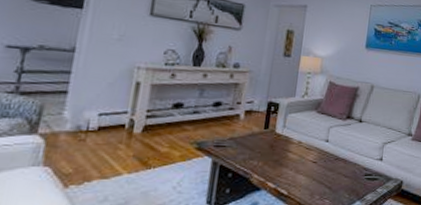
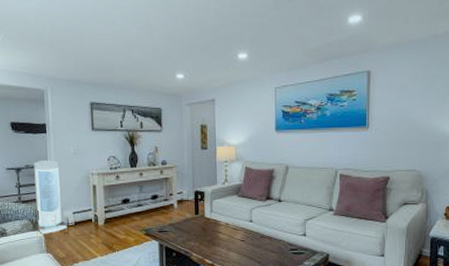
air purifier: none [36,41,92,141] -> present [34,160,68,235]

